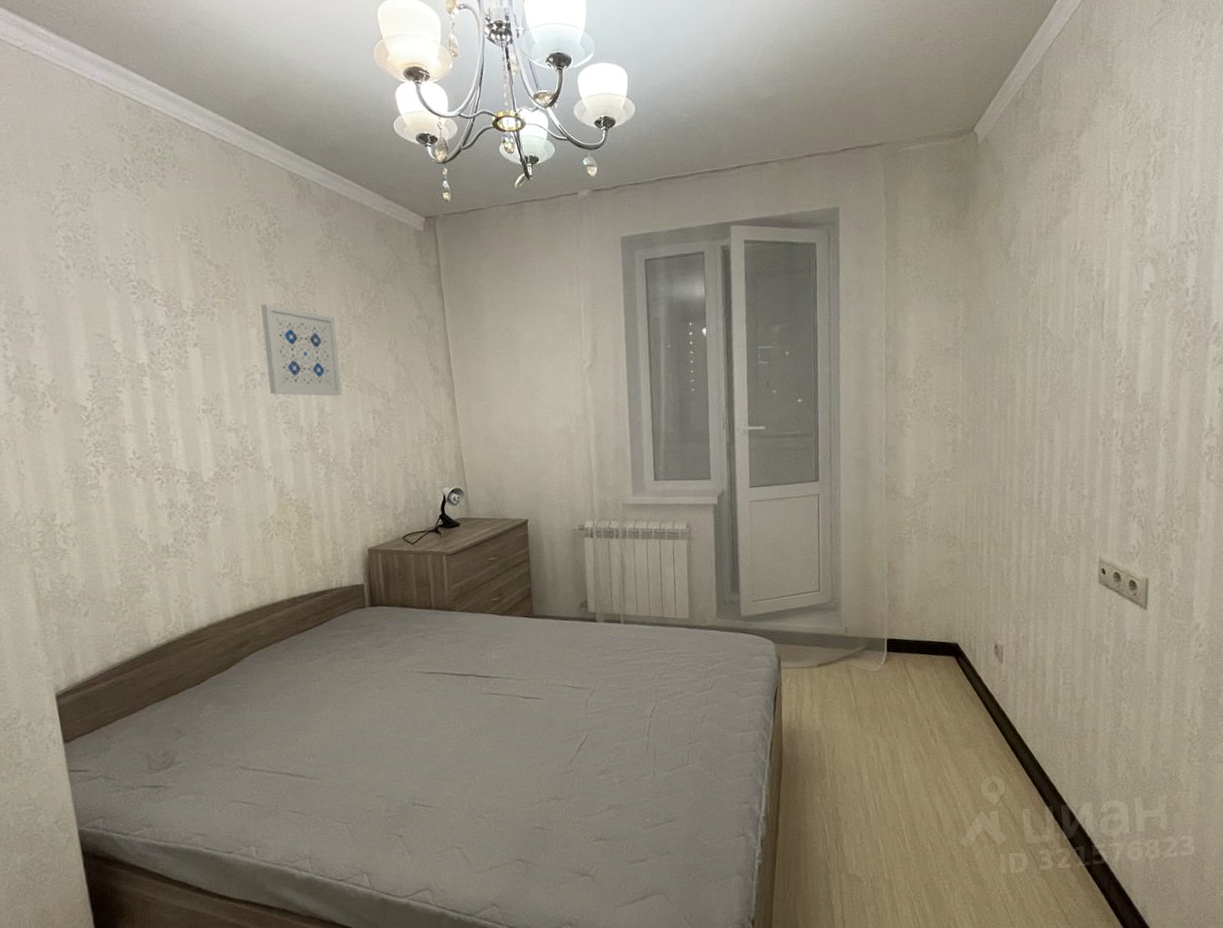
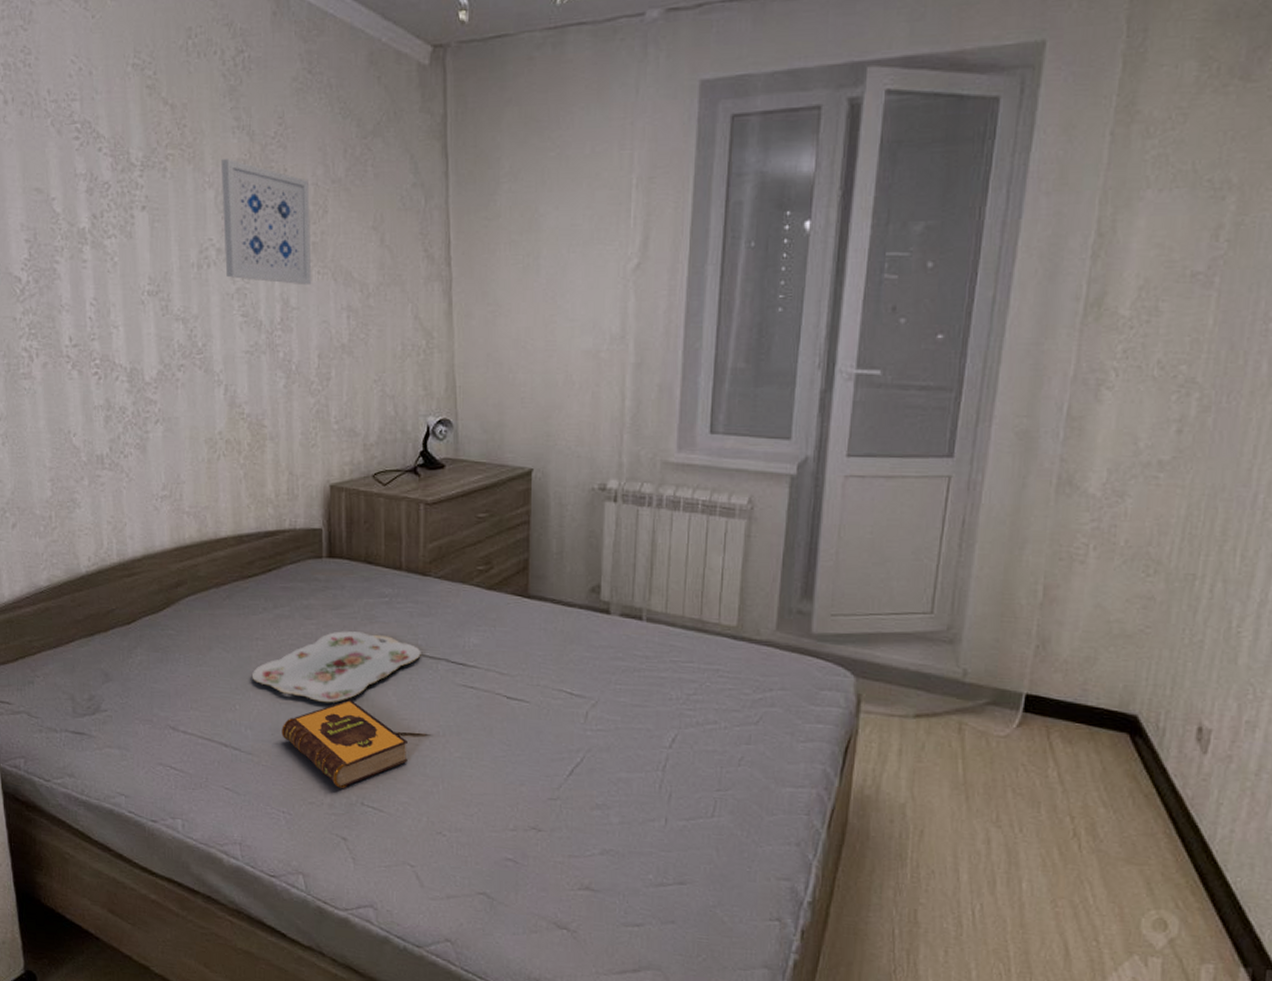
serving tray: none [311,662,453,725] -> present [251,631,421,703]
hardback book: none [340,719,449,794] -> present [281,699,408,788]

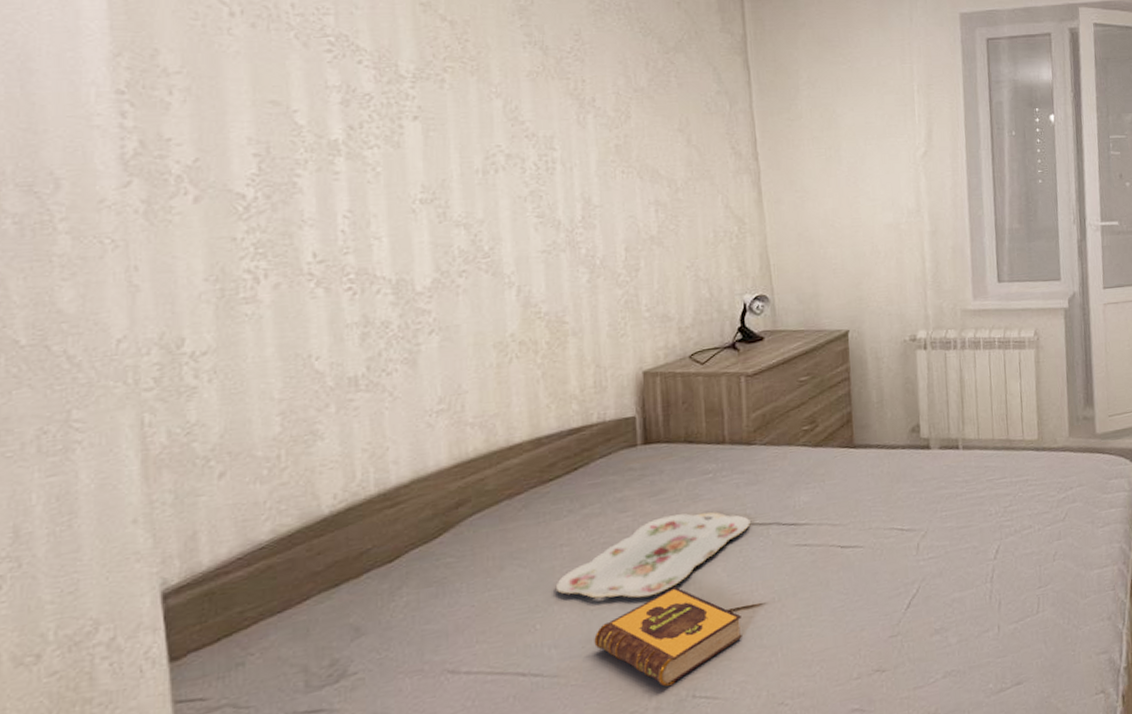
wall art: present [220,159,312,286] -> none [509,71,616,185]

